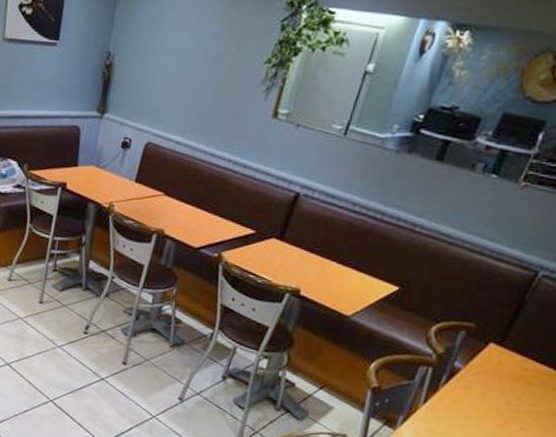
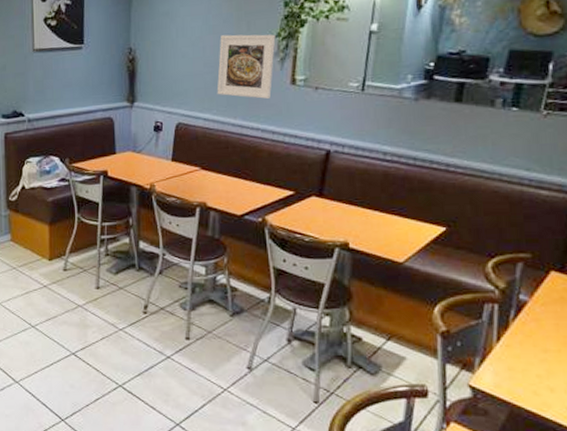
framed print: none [193,52,266,129] -> present [217,34,276,99]

